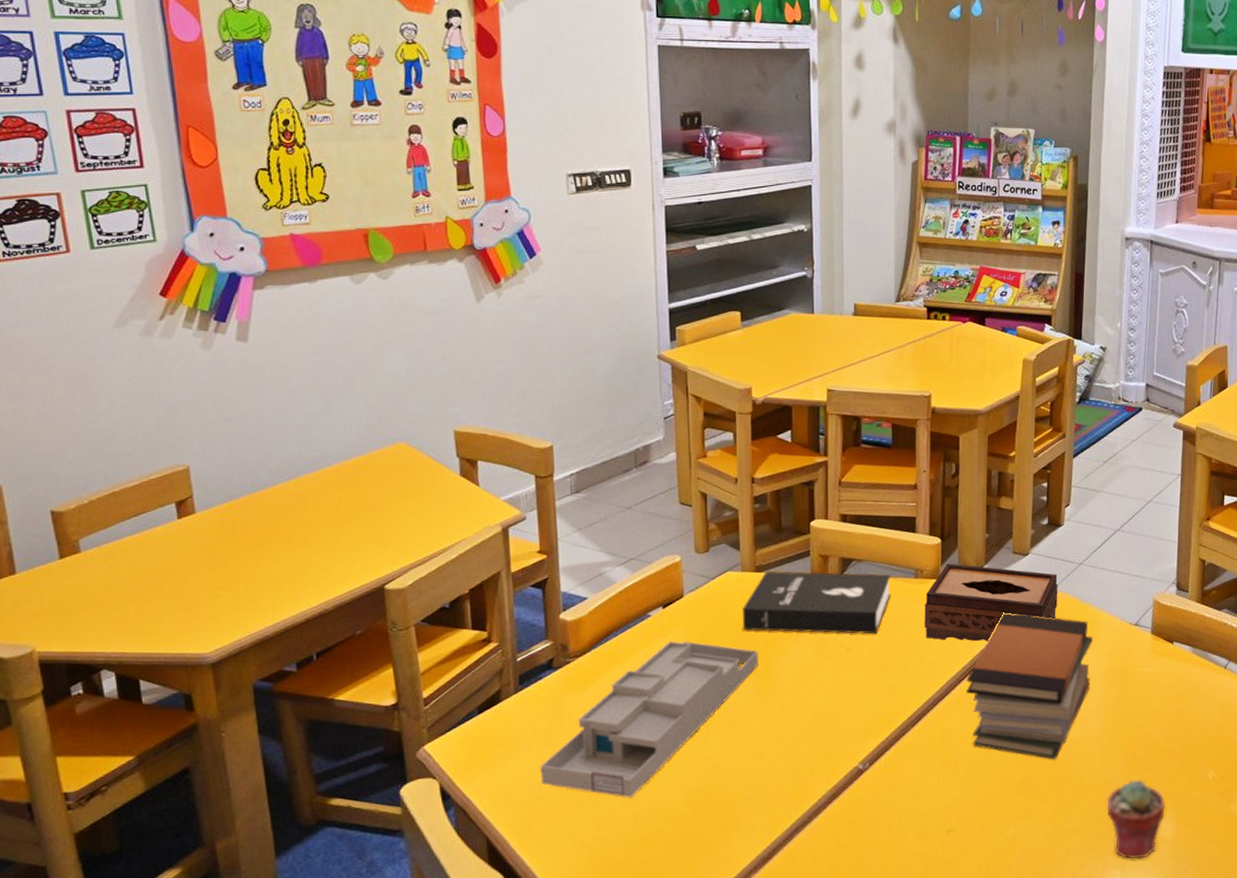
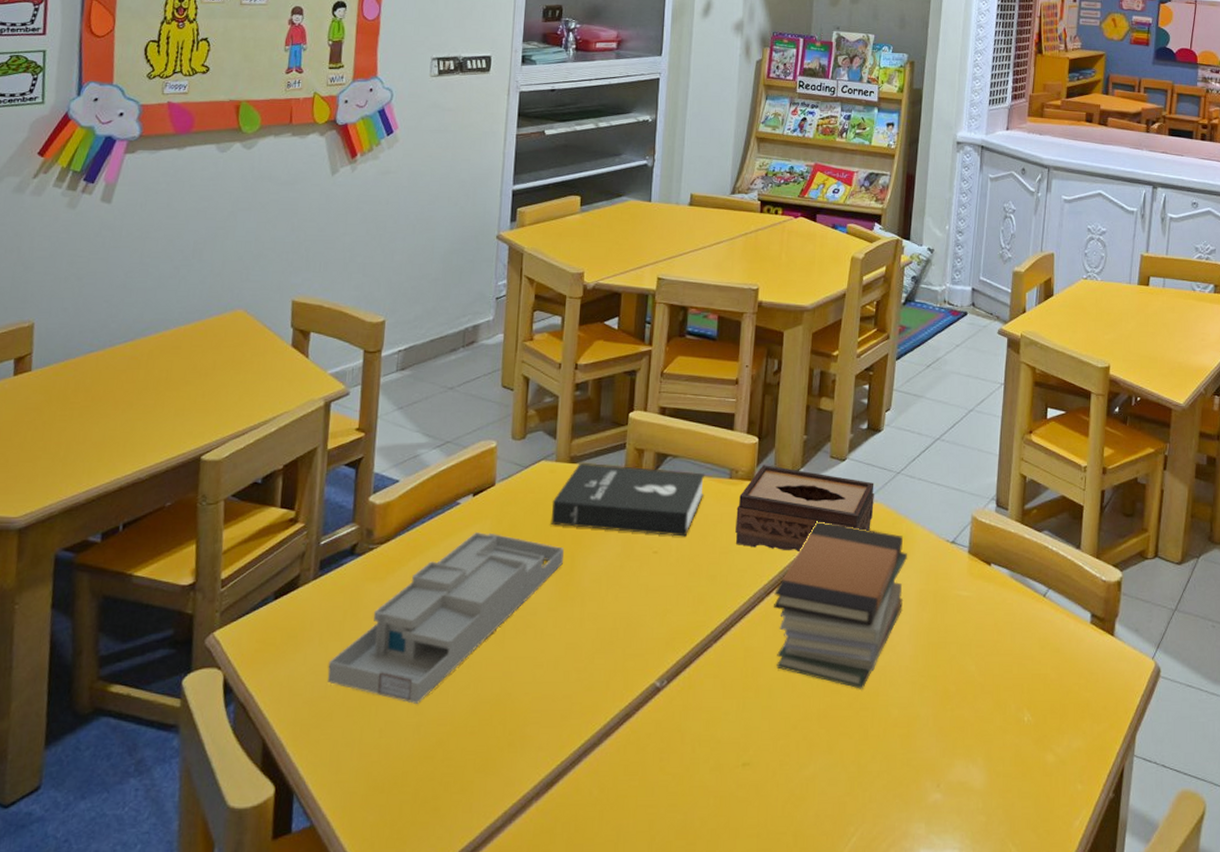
potted succulent: present [1106,779,1166,860] -> none [914,717,978,812]

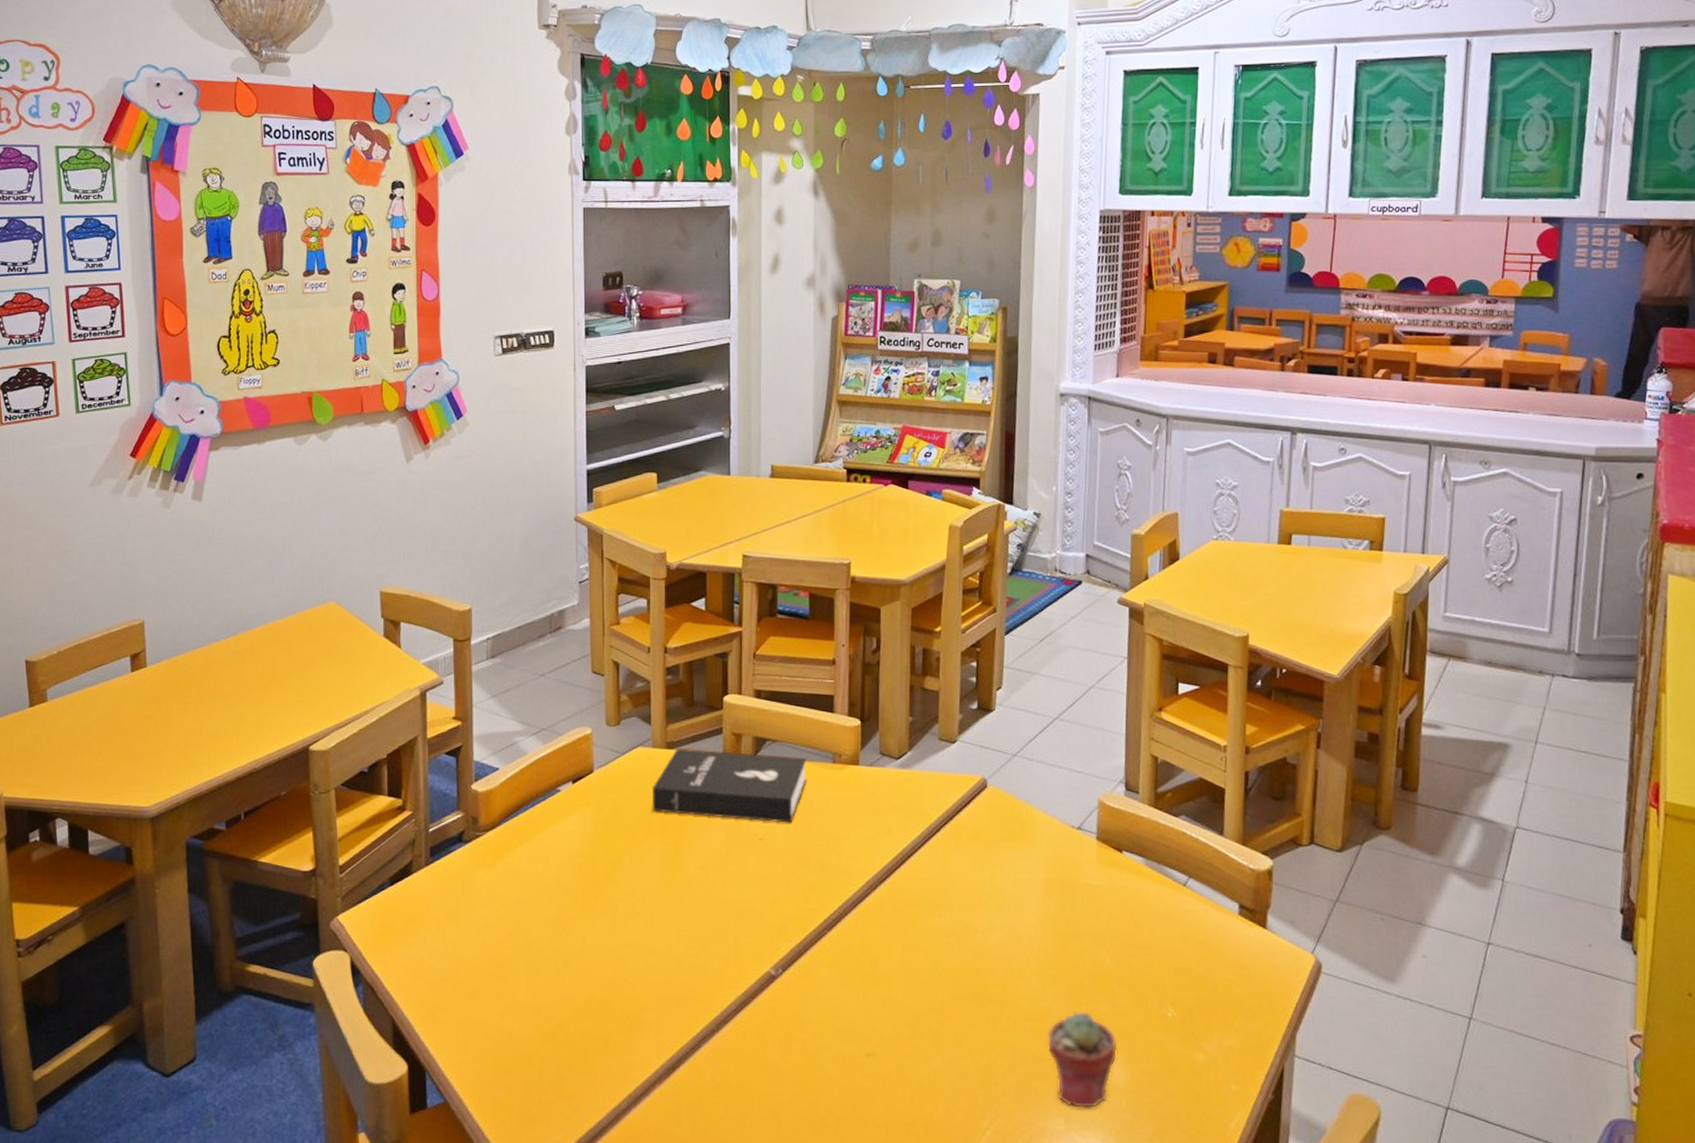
desk organizer: present [327,532,564,704] -> none [447,819,667,988]
tissue box: present [735,465,874,551] -> none [842,748,990,838]
book stack: present [774,521,907,689] -> none [888,806,1029,981]
potted succulent: none [914,717,978,812] -> present [1047,1012,1118,1109]

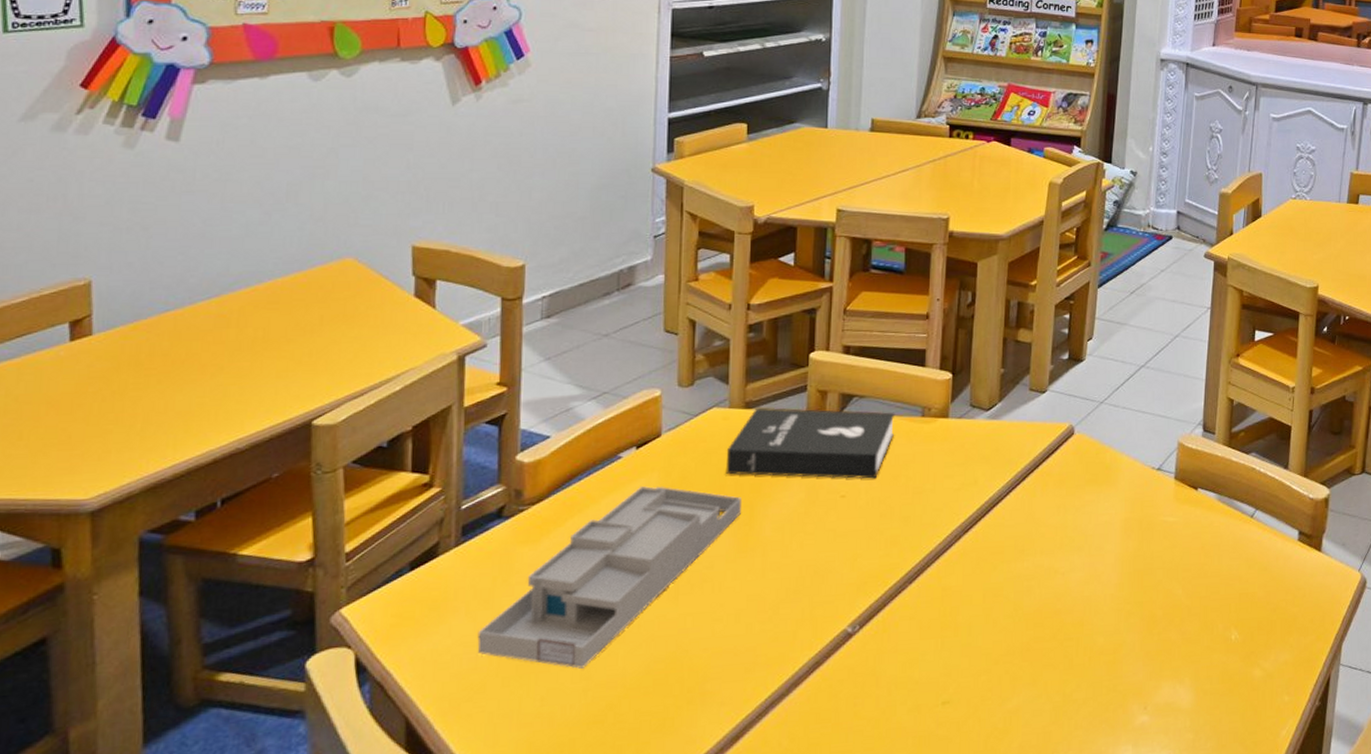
desk organizer: none [447,819,667,988] -> present [477,486,741,669]
potted succulent: present [1047,1012,1118,1109] -> none [1120,641,1185,733]

